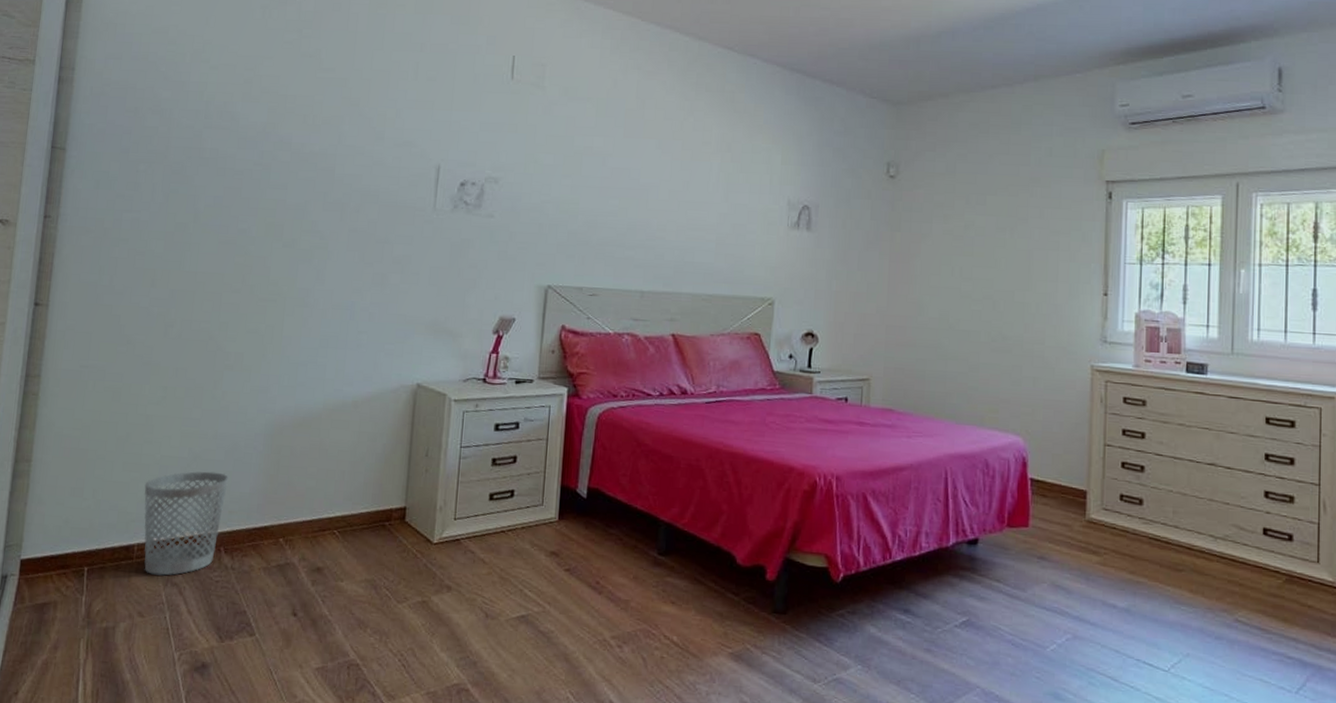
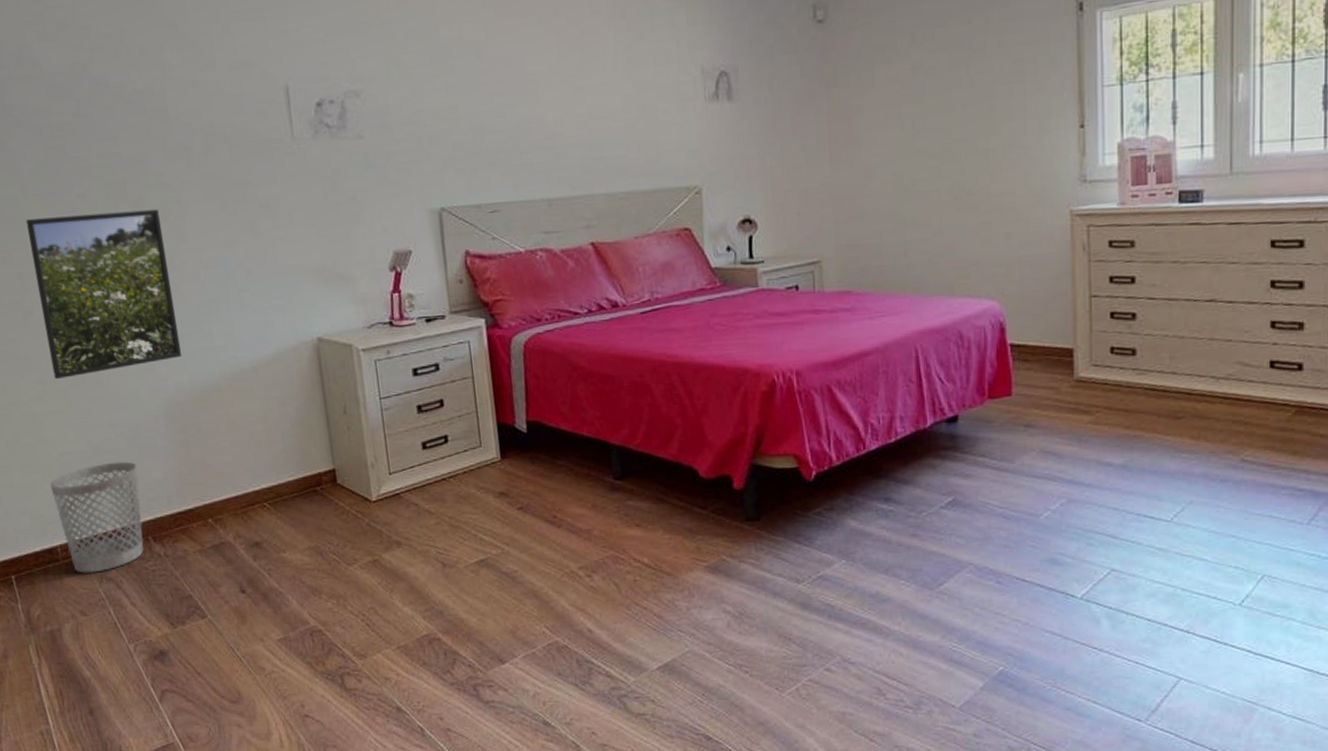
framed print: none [176,245,306,388] -> present [25,209,182,380]

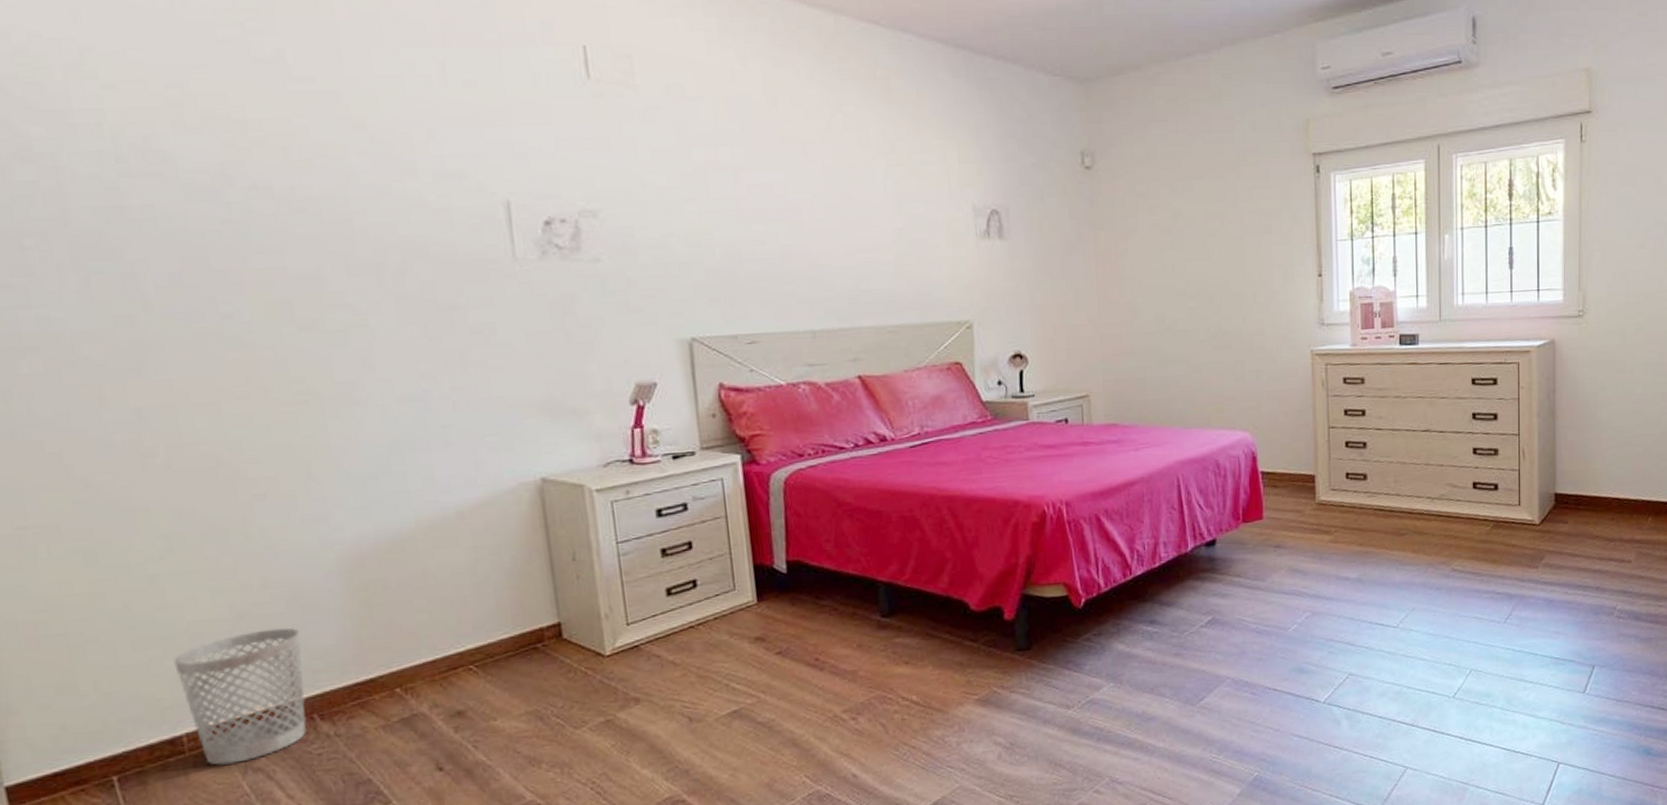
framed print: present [25,209,182,380] -> none [147,333,365,535]

